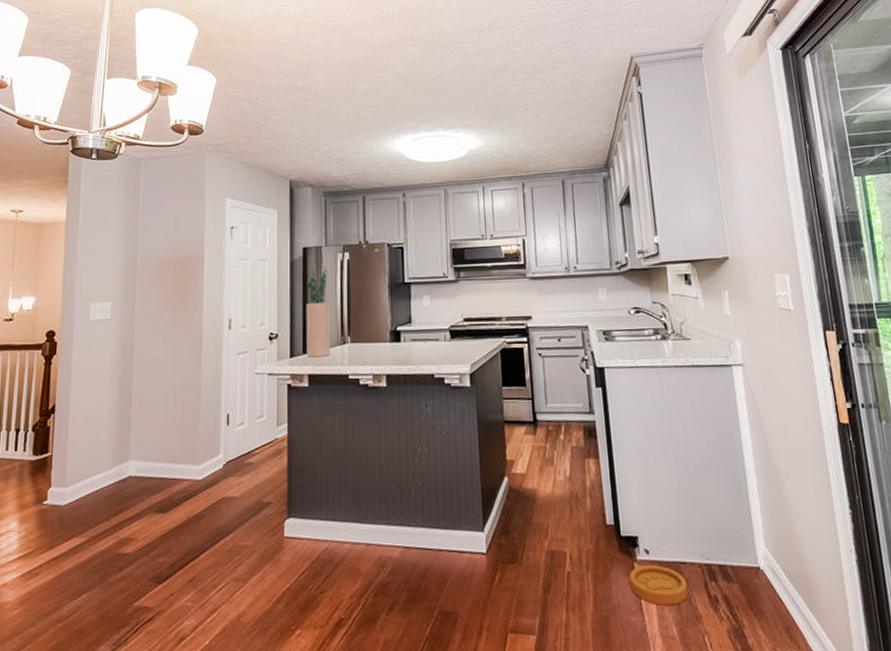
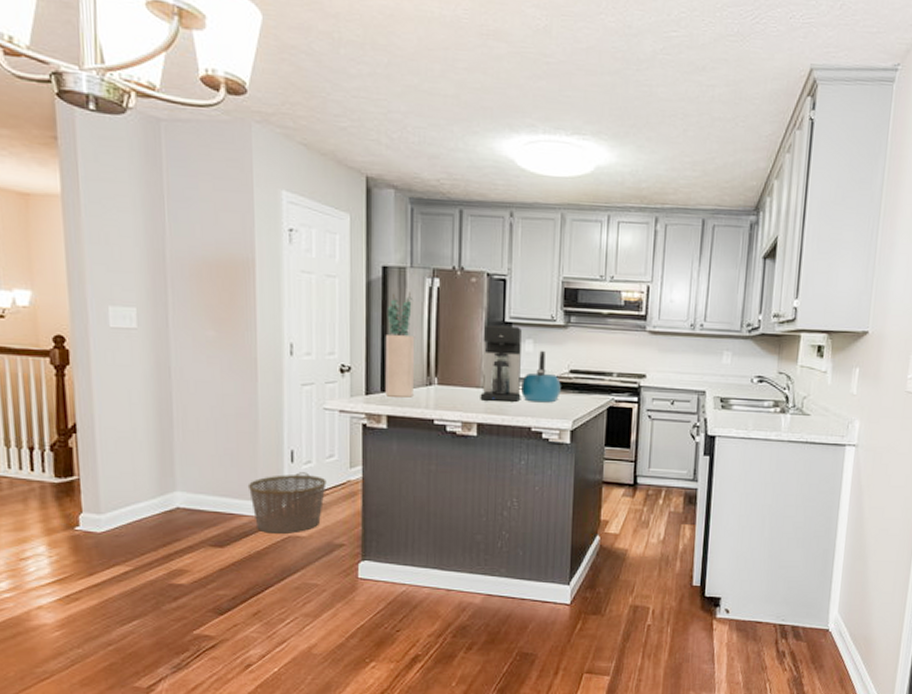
basket: none [189,434,257,496] -> present [247,472,327,534]
coffee maker: none [387,285,423,355] -> present [480,324,522,403]
kettle: none [422,303,458,351] -> present [521,350,561,403]
pet bowl: present [629,565,689,606] -> none [706,623,760,657]

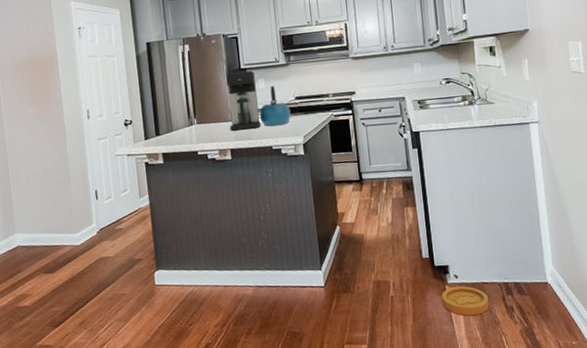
basket: present [247,472,327,534] -> none [66,206,124,258]
vase: present [385,292,415,398] -> none [153,58,180,139]
pet bowl: none [706,623,760,657] -> present [441,286,490,316]

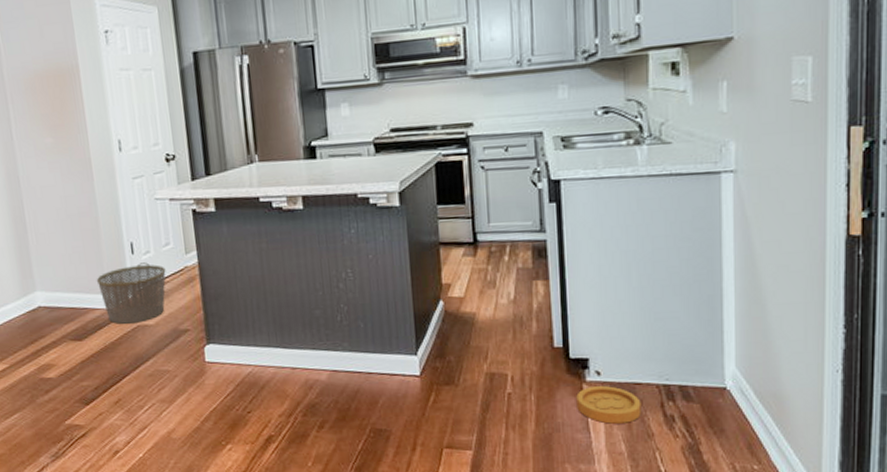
basket: none [66,206,124,258] -> present [96,262,166,324]
coffee maker: present [226,71,261,132] -> none [297,92,343,173]
kettle: present [260,85,291,127] -> none [341,112,384,168]

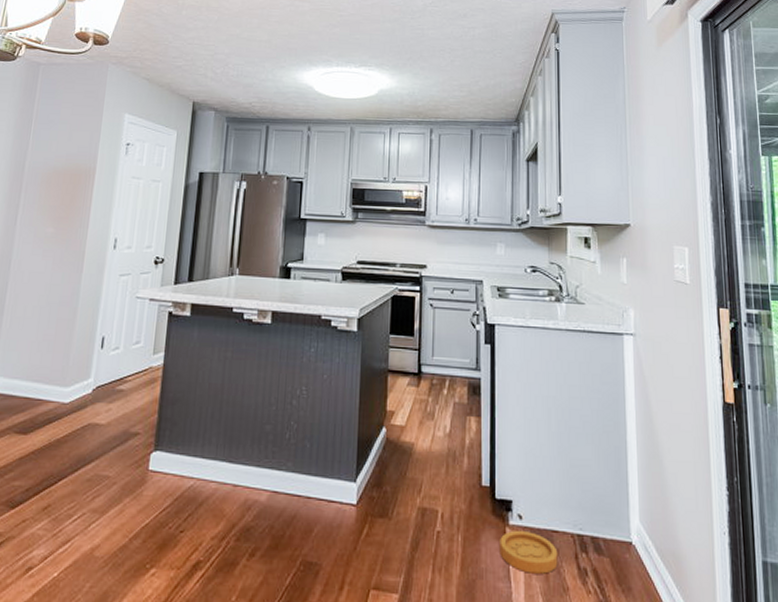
basket: present [96,262,166,324] -> none [58,358,130,421]

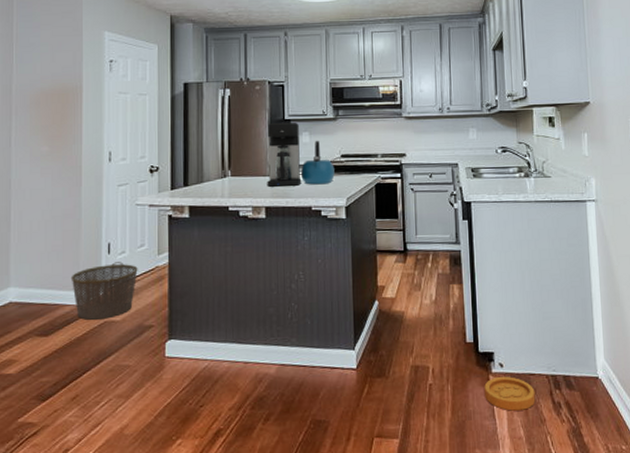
basket: none [58,358,130,421] -> present [70,262,138,320]
coffee maker: none [276,220,315,292] -> present [267,122,302,188]
kettle: none [313,243,349,292] -> present [301,140,335,185]

